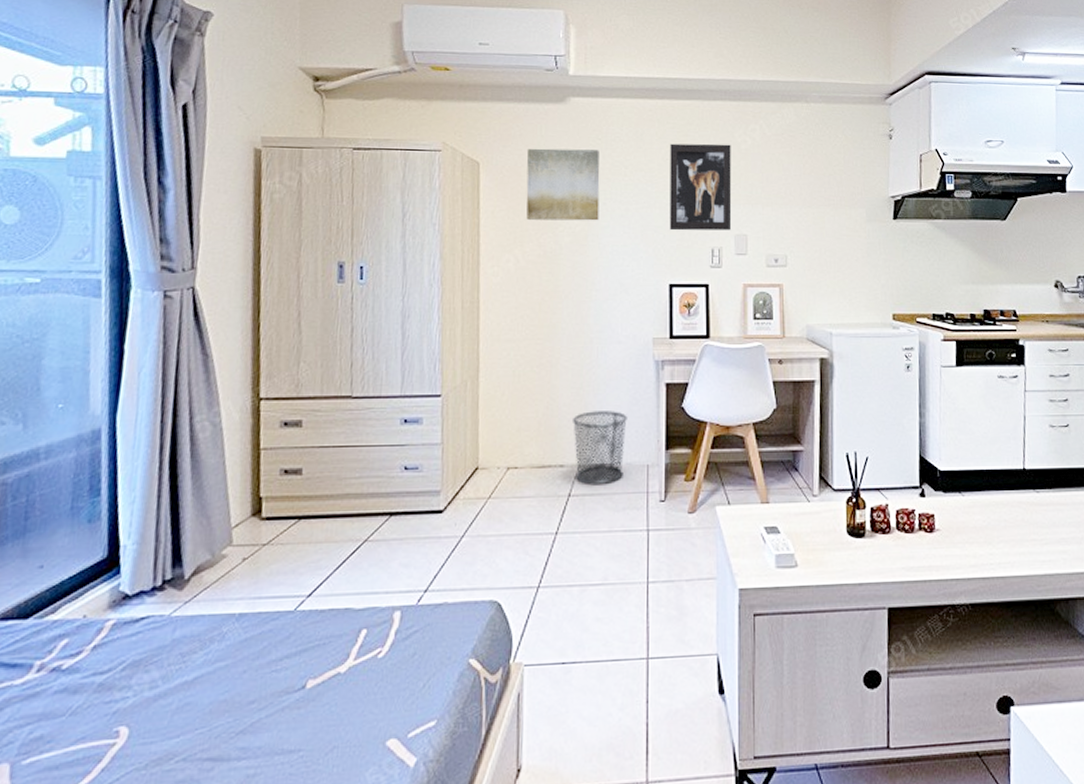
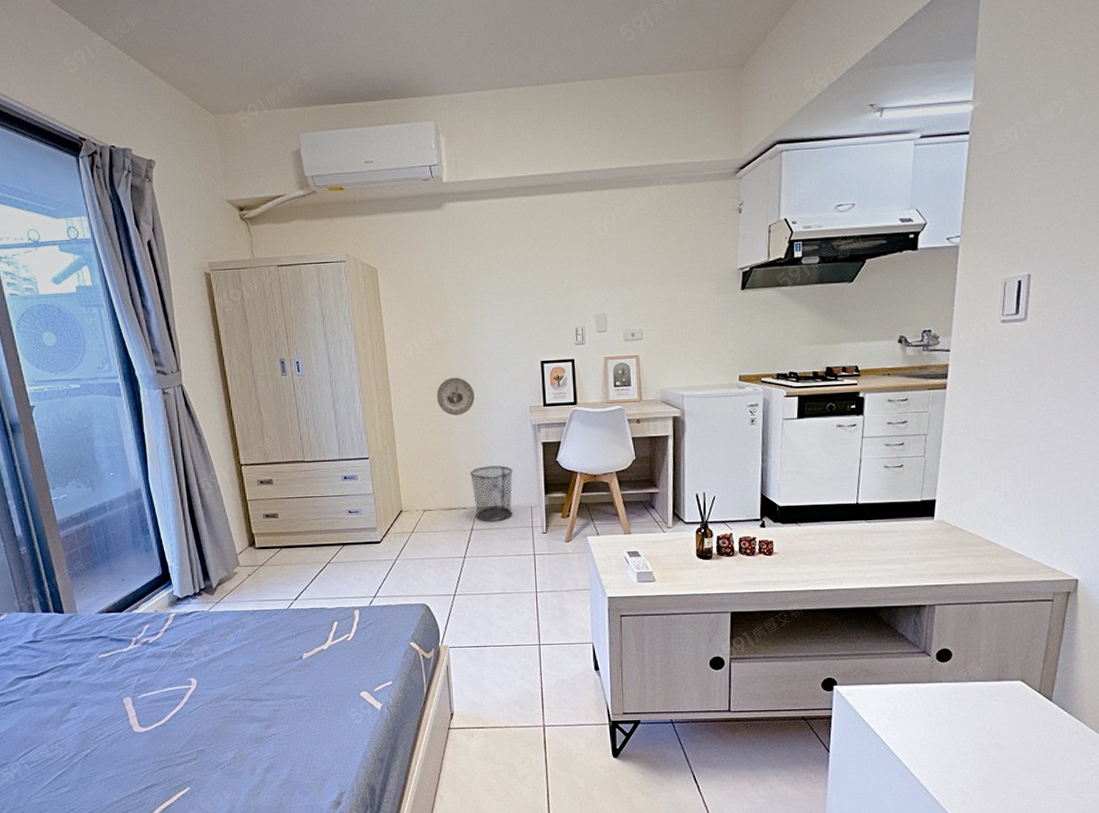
wall art: present [526,148,600,221] -> none [414,249,478,314]
decorative plate: none [538,297,586,345] -> present [436,377,475,416]
wall art: present [669,143,732,231] -> none [535,232,593,315]

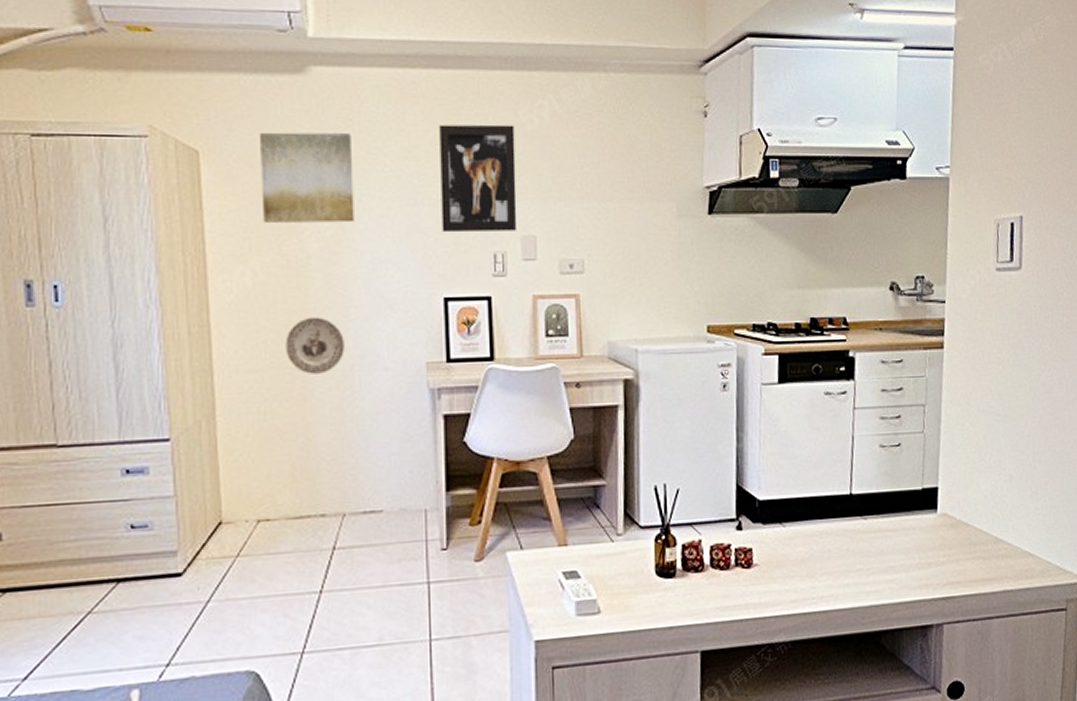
wall art: none [414,249,478,314] -> present [258,132,354,223]
waste bin: present [469,465,513,521] -> none [332,449,399,535]
wall art: none [535,232,593,315] -> present [439,124,517,233]

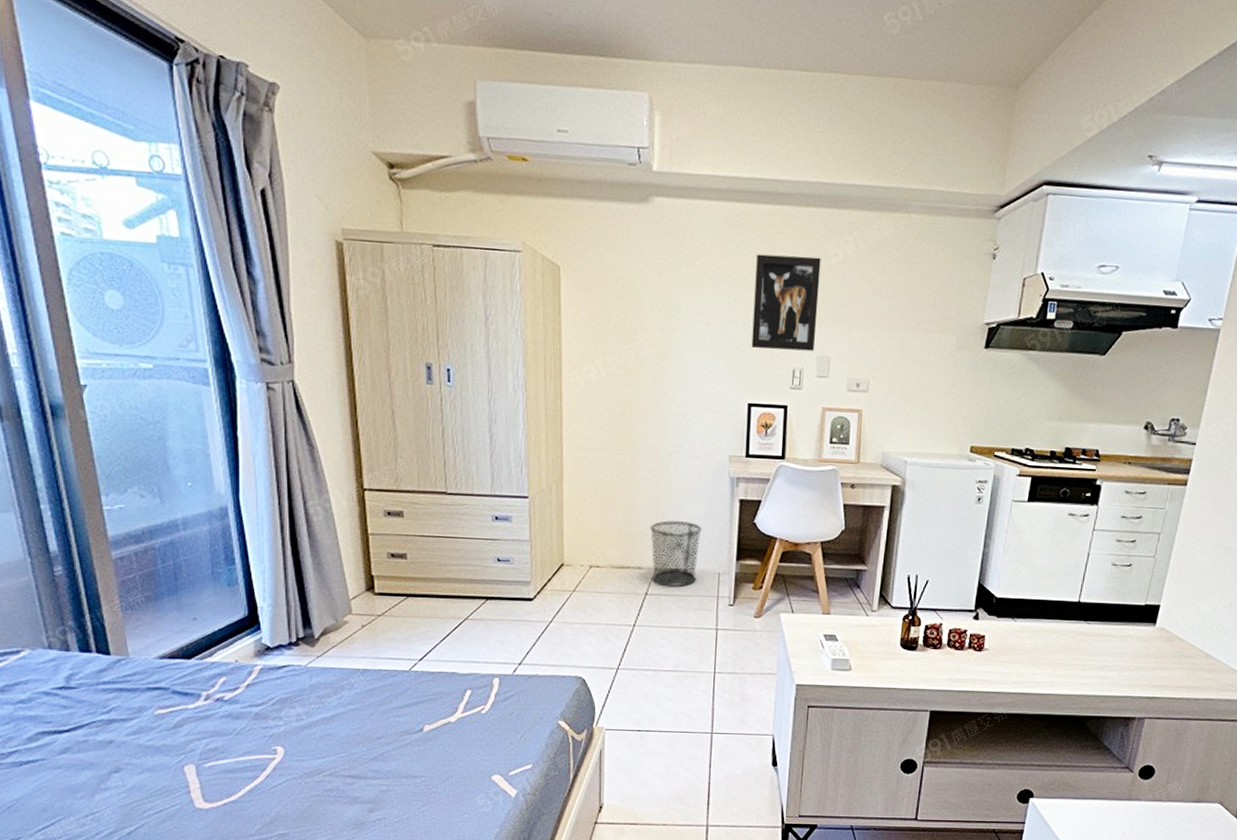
wall art: present [258,132,354,223] -> none [607,253,683,335]
decorative plate: present [285,317,344,374] -> none [618,410,665,457]
waste bin: none [332,449,399,535] -> present [649,520,702,587]

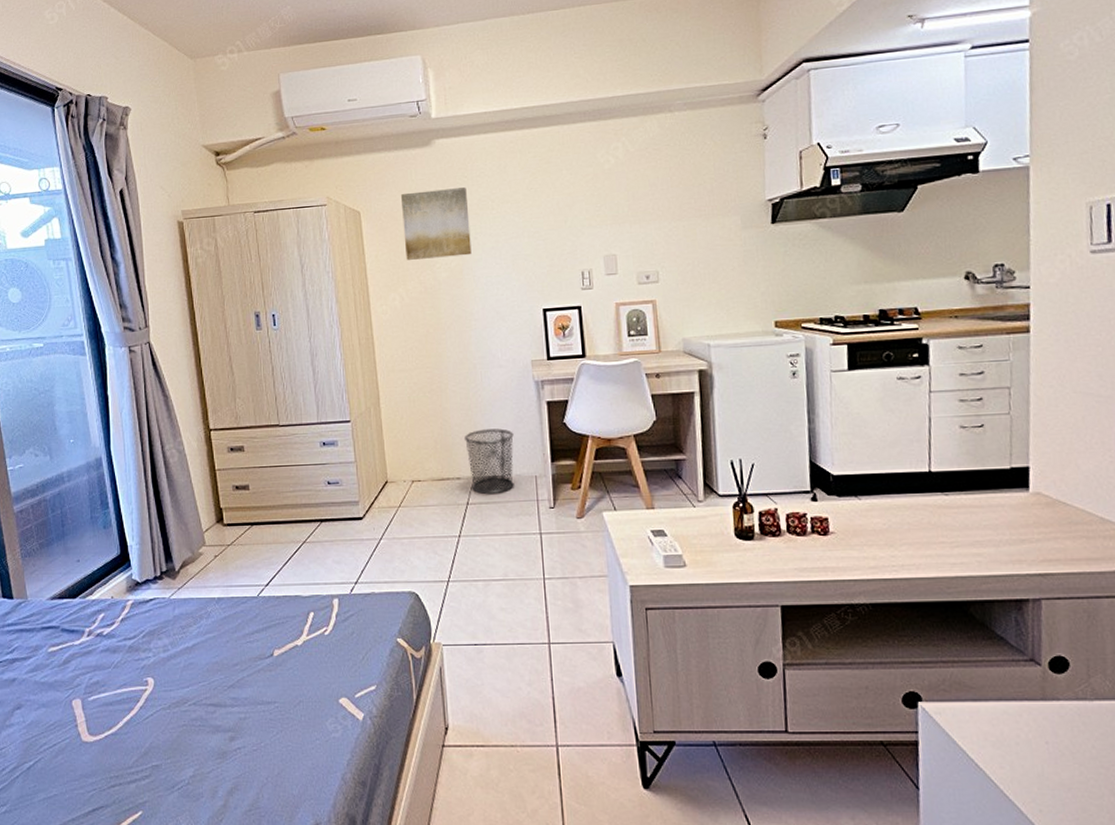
wall art: none [607,253,683,335] -> present [400,187,472,260]
wall art: present [751,254,821,351] -> none [533,166,600,258]

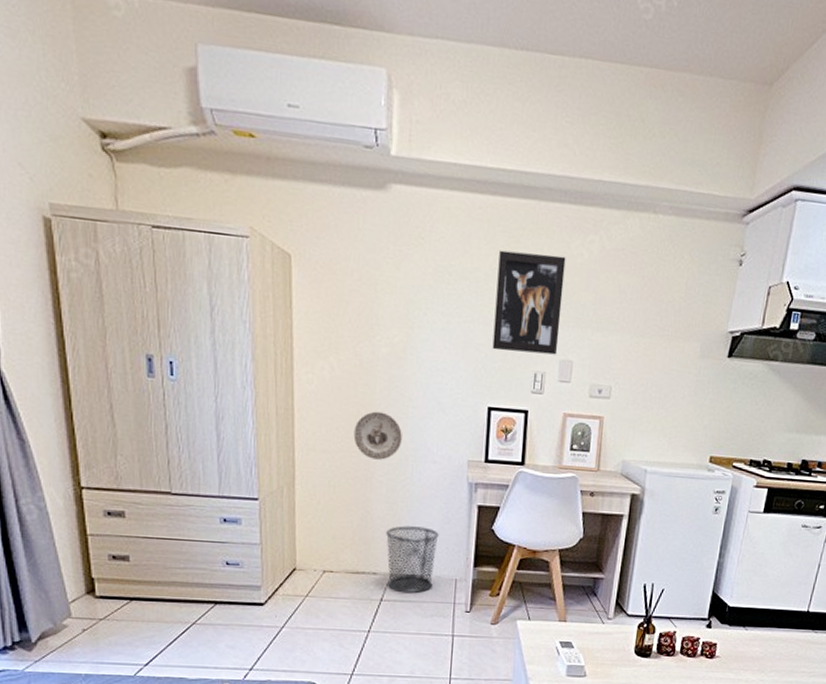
wall art: present [400,187,472,260] -> none [341,243,422,333]
decorative plate: none [425,328,469,372] -> present [353,411,402,460]
wall art: none [533,166,600,258] -> present [492,250,566,355]

